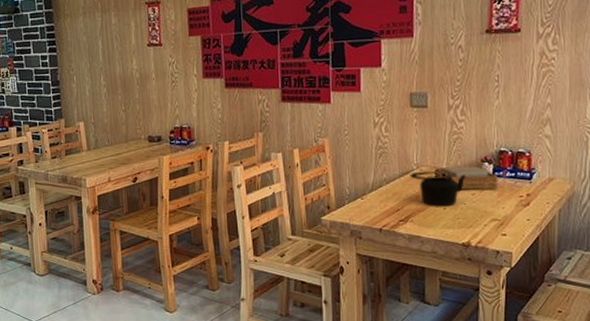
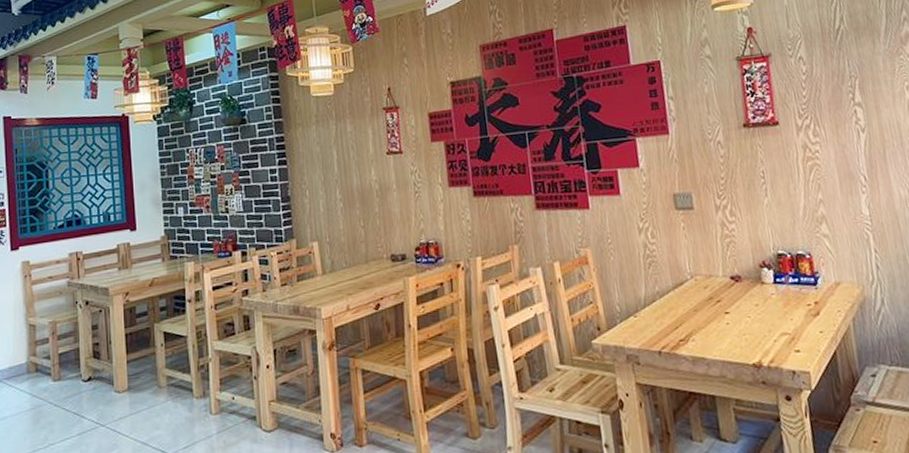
teapot: present [410,170,467,206] -> none [684,279,747,321]
napkin holder: present [434,166,499,191] -> none [710,272,783,301]

